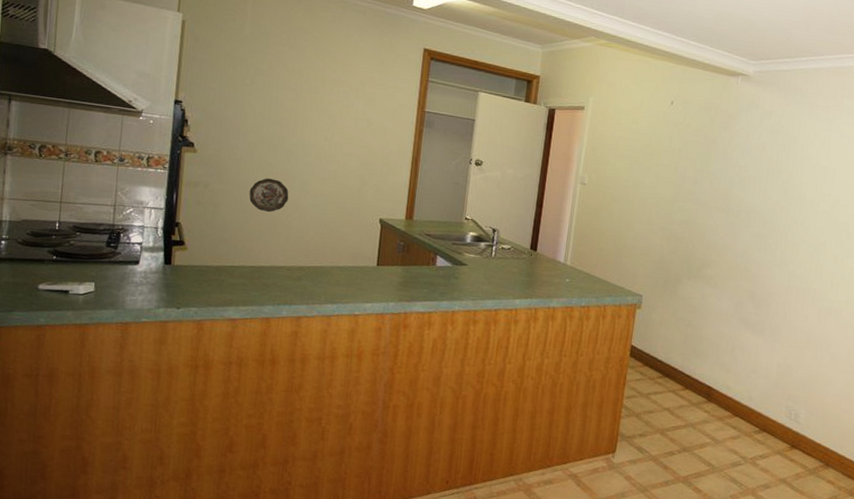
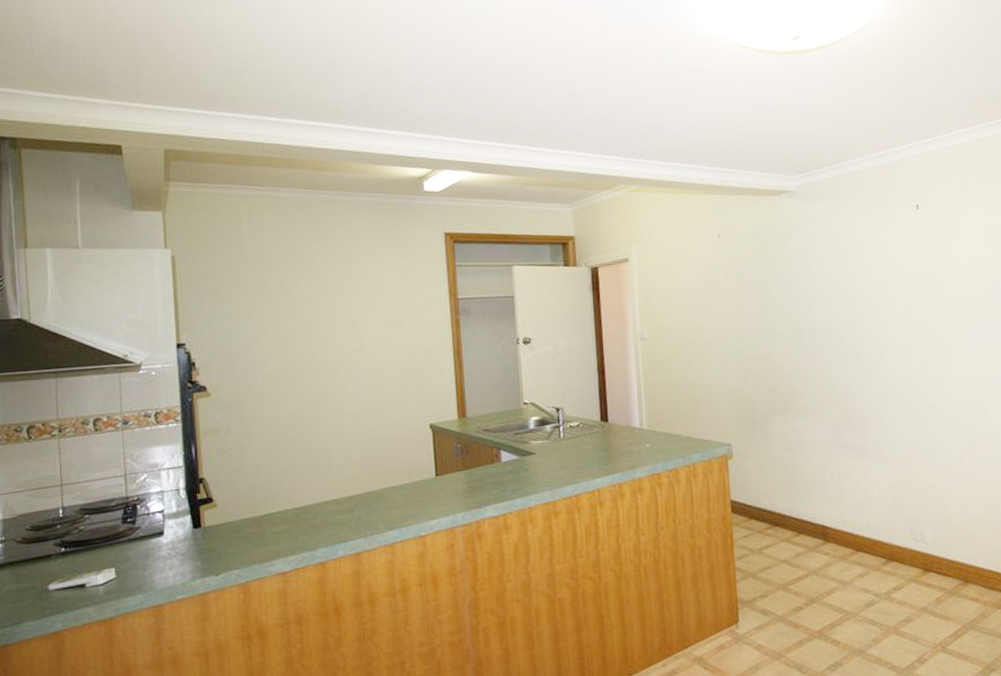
decorative plate: present [249,178,289,213] -> none [278,406,324,445]

